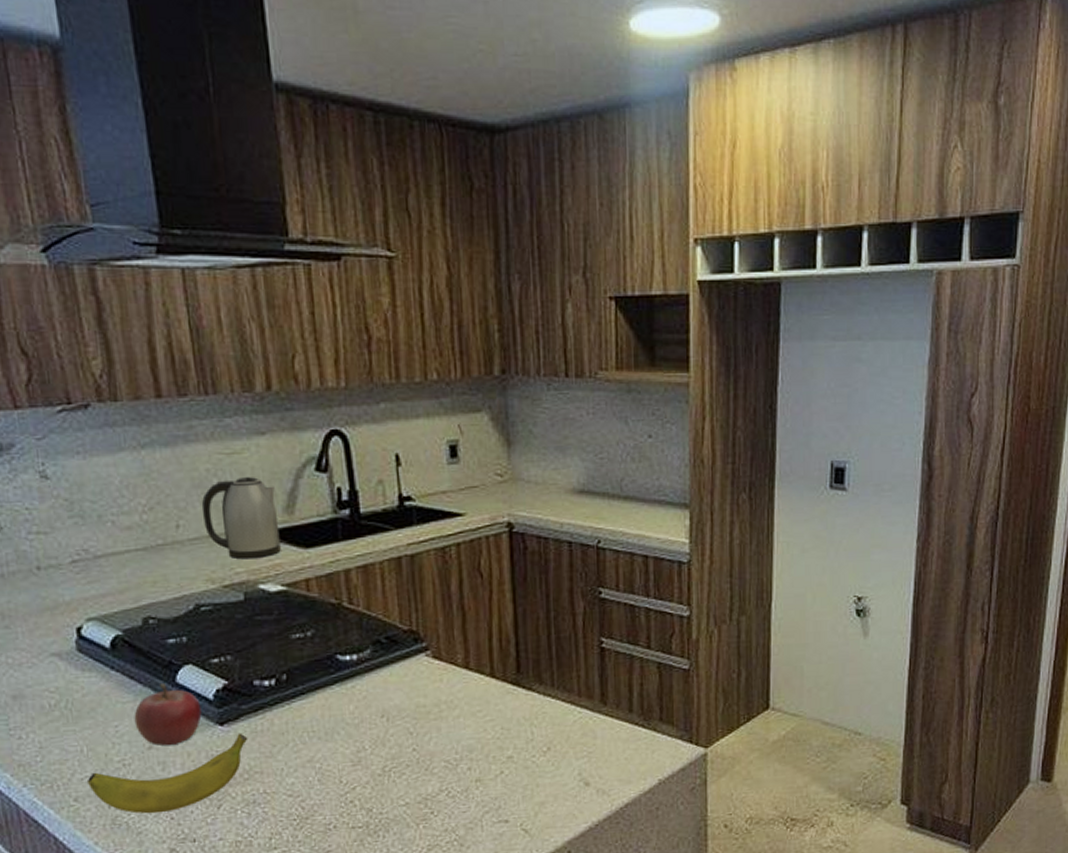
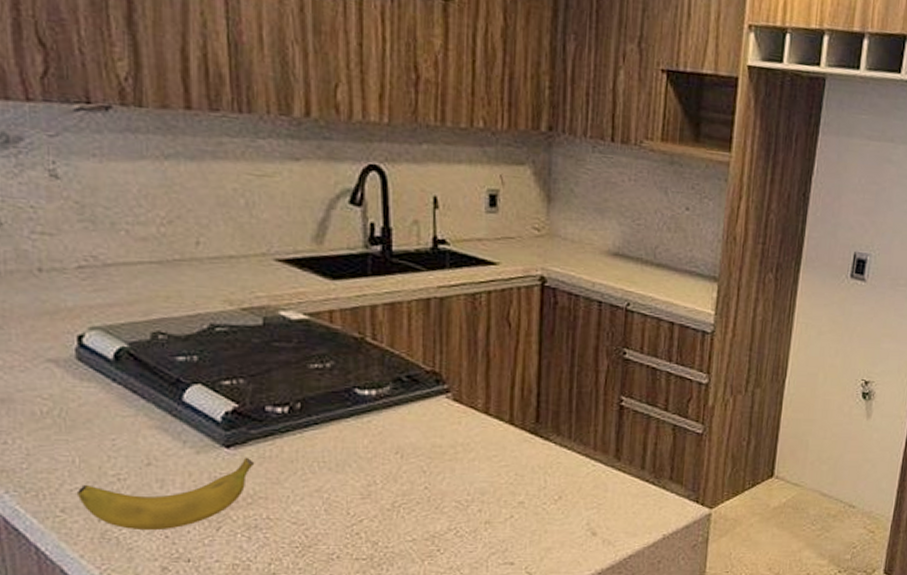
fruit: present [134,684,202,746] -> none [134,401,207,464]
kettle: present [201,477,281,560] -> none [225,201,306,285]

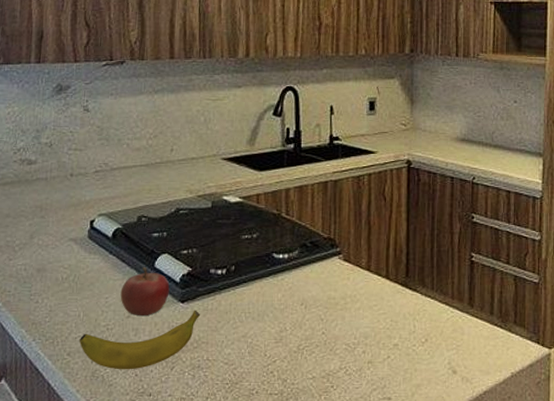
fruit: none [134,401,207,464] -> present [120,267,170,317]

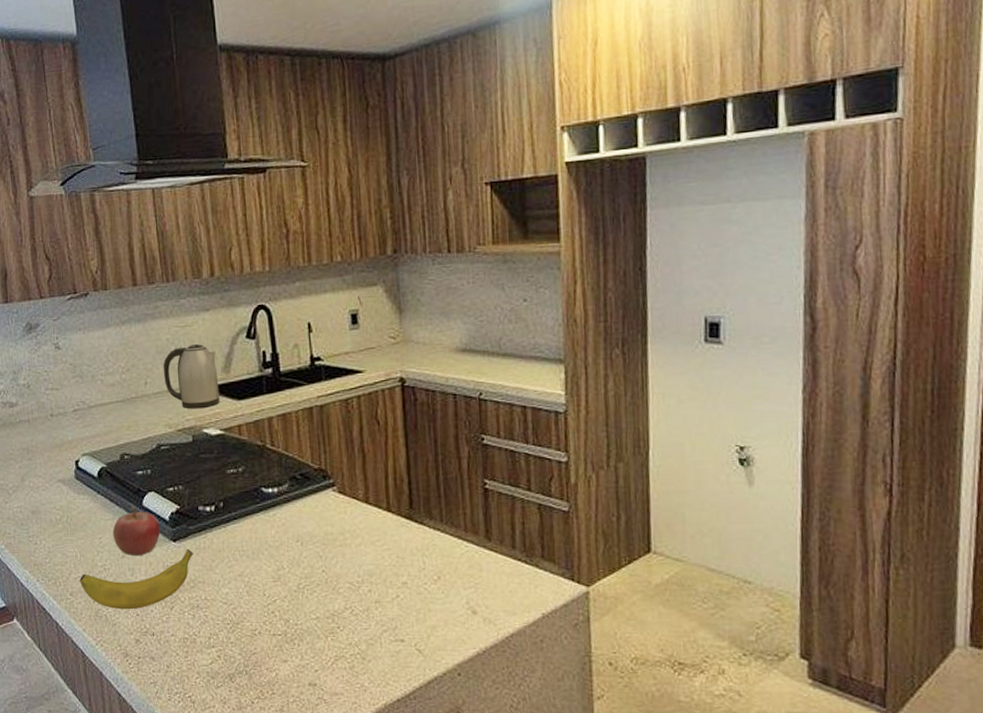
kettle: none [190,117,243,177] -> present [163,344,220,409]

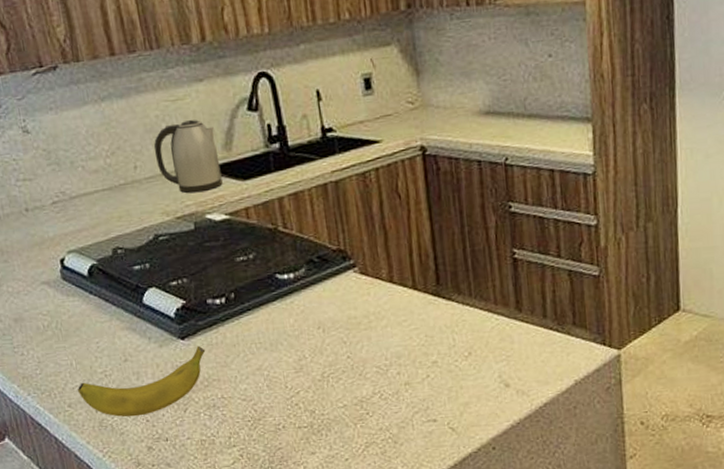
fruit: present [112,506,160,556] -> none [111,305,166,359]

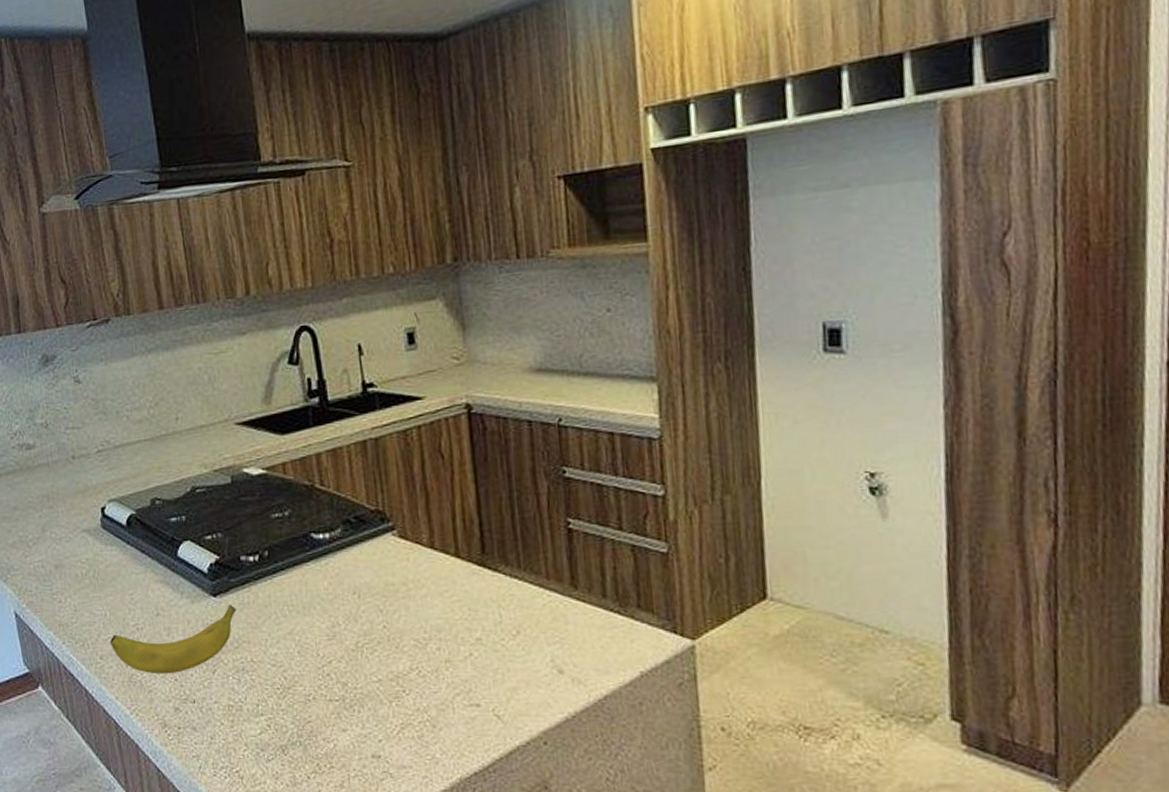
kettle: present [153,120,223,193] -> none [195,372,261,446]

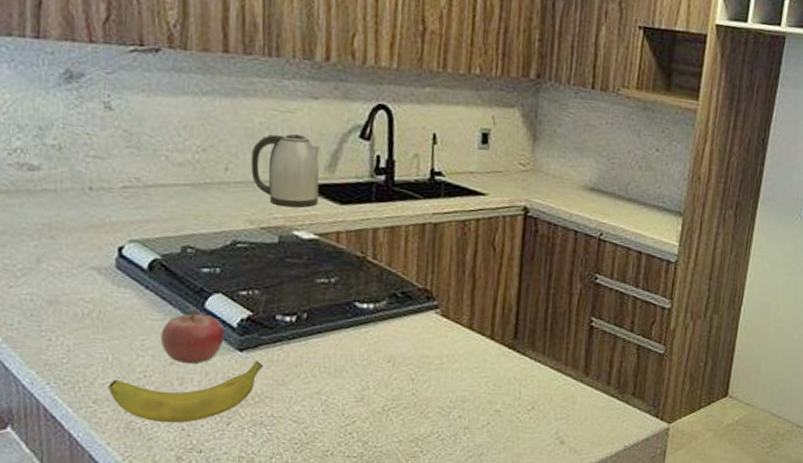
fruit: none [145,557,199,614] -> present [160,307,225,364]
kettle: none [195,372,261,446] -> present [250,134,320,208]

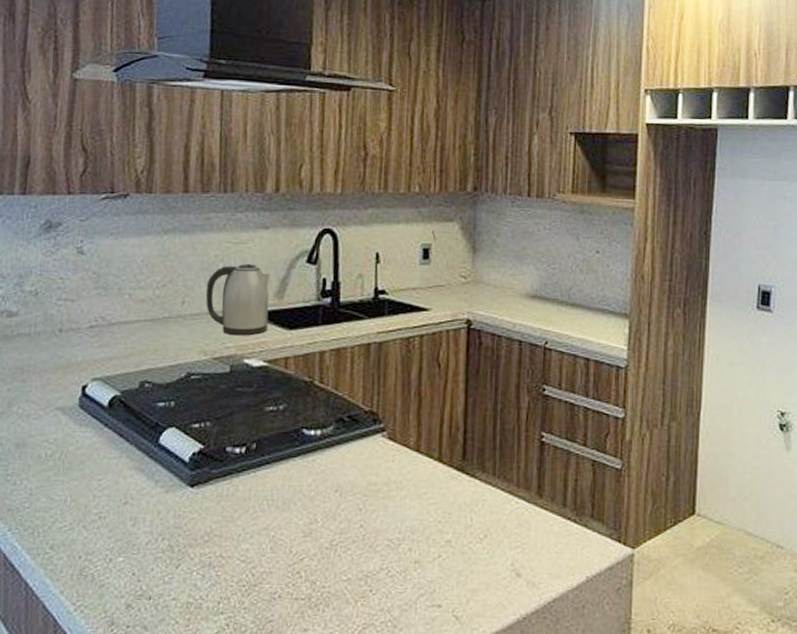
banana: present [108,360,264,423] -> none [65,495,214,568]
fruit: present [160,307,225,364] -> none [116,443,177,503]

